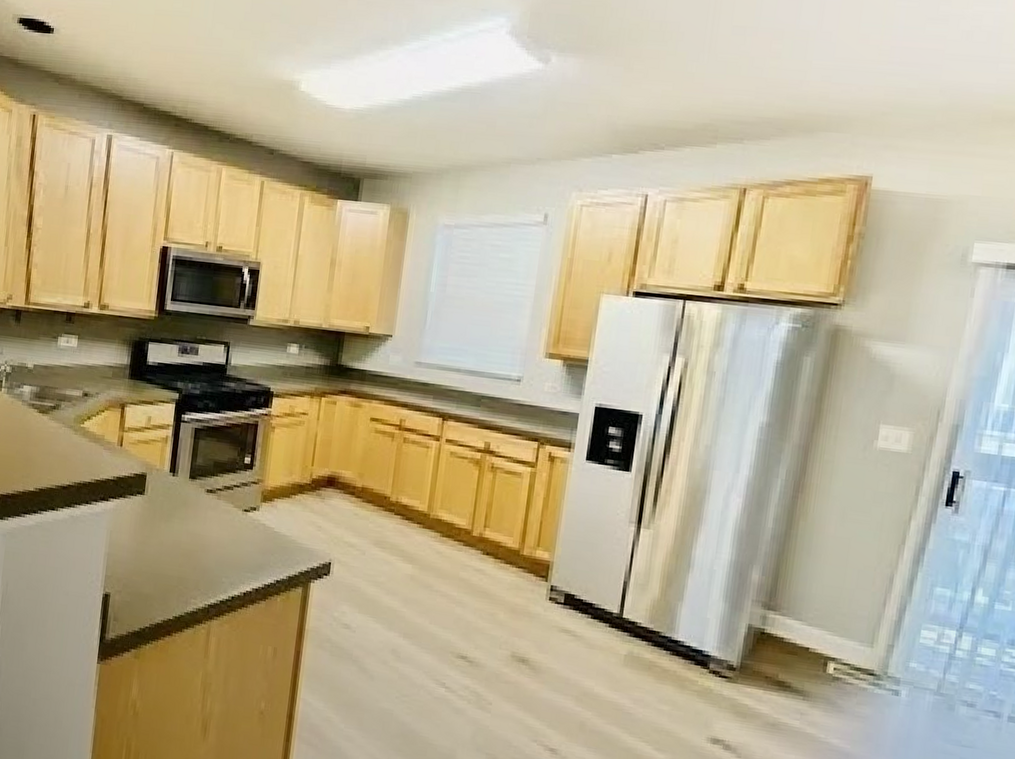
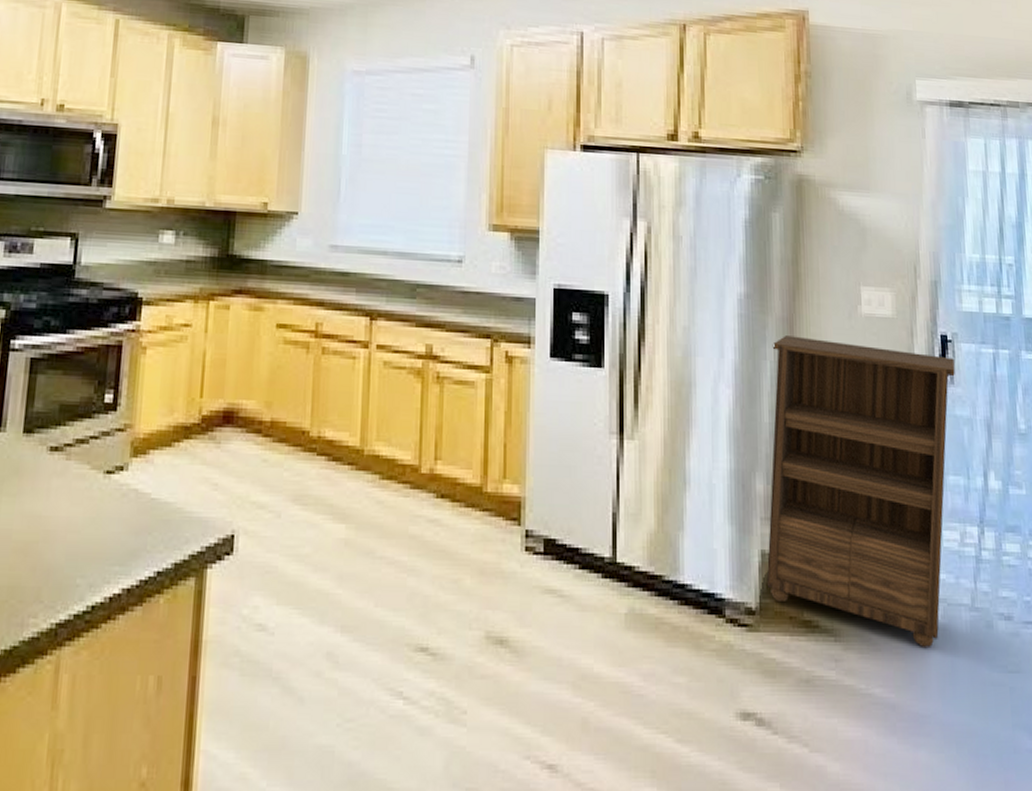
bookshelf: none [749,460,963,717] -> present [766,336,955,647]

